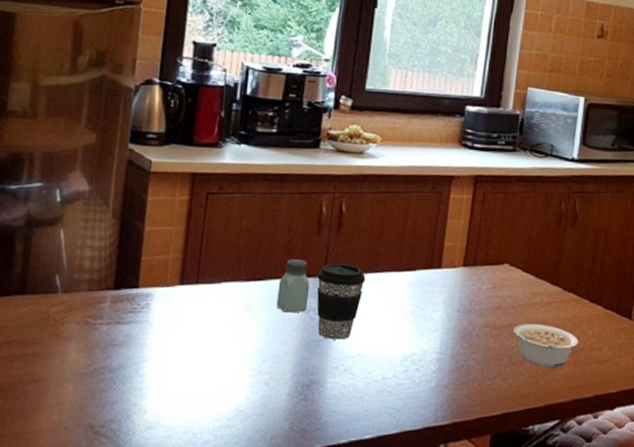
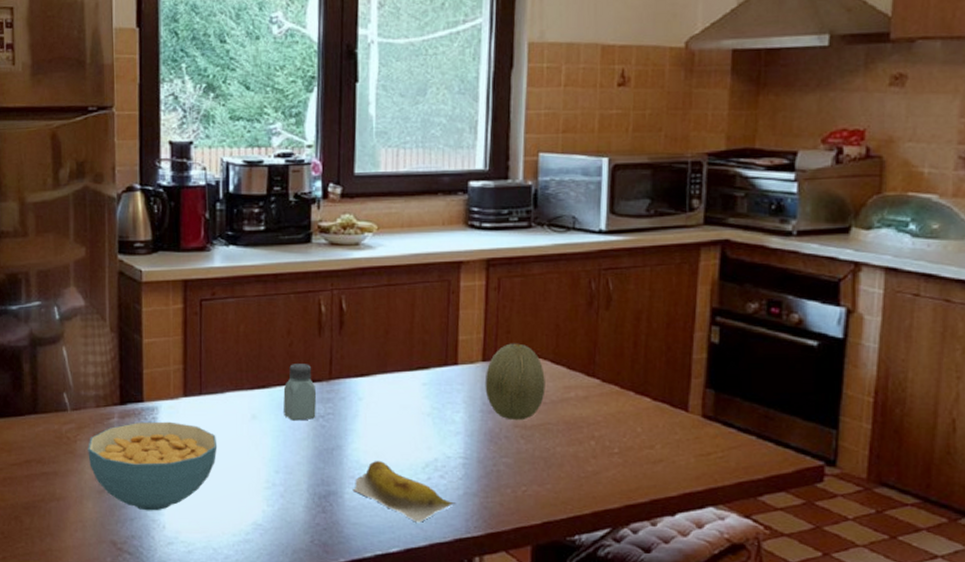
cereal bowl: none [74,307,209,396] -> present [88,421,218,511]
coffee cup: present [317,264,366,340] -> none [323,366,375,447]
banana: none [334,353,429,412] -> present [352,461,457,523]
fruit: none [463,252,516,321] -> present [485,343,545,421]
legume: present [513,323,578,368] -> none [546,421,625,470]

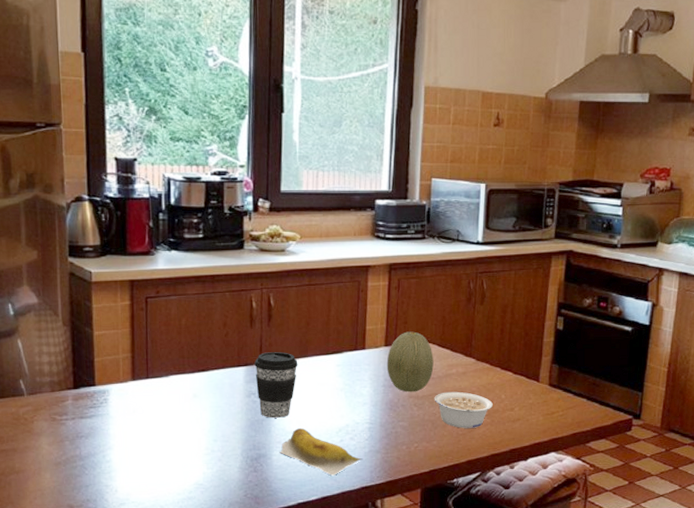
cereal bowl: present [88,421,218,511] -> none [44,402,163,478]
saltshaker: present [283,364,317,421] -> none [220,351,249,398]
coffee cup: none [323,366,375,447] -> present [254,352,298,418]
legume: none [546,421,625,470] -> present [434,391,493,428]

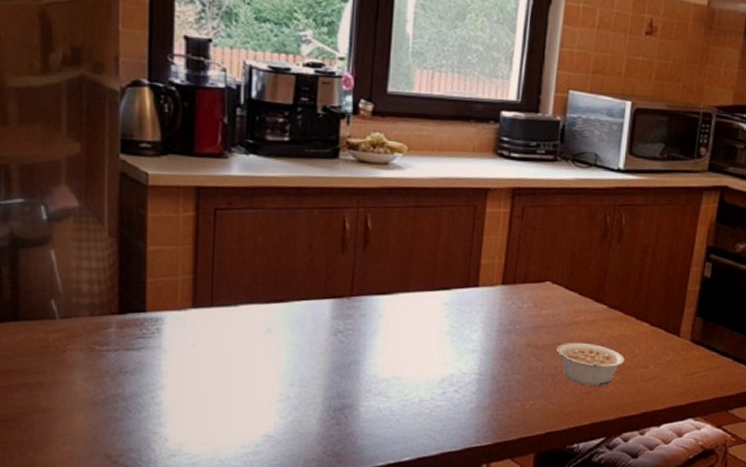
coffee cup: present [254,352,298,418] -> none [344,283,397,362]
banana: present [279,428,364,476] -> none [368,376,469,433]
fruit: present [386,331,434,393] -> none [502,269,559,341]

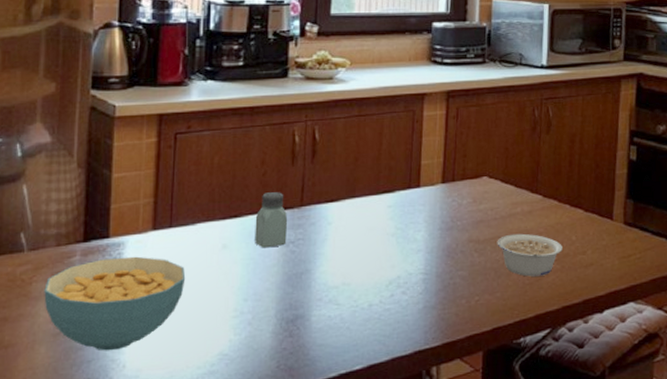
cereal bowl: none [79,332,229,424] -> present [44,256,186,351]
saltshaker: none [301,279,337,336] -> present [255,192,288,248]

